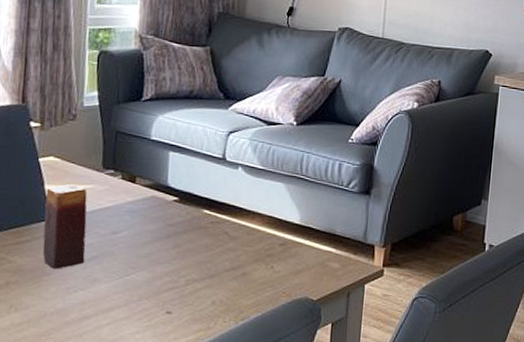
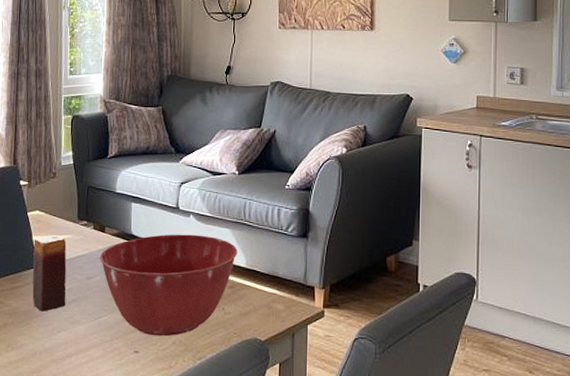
mixing bowl: none [127,187,292,296] -> present [99,234,238,337]

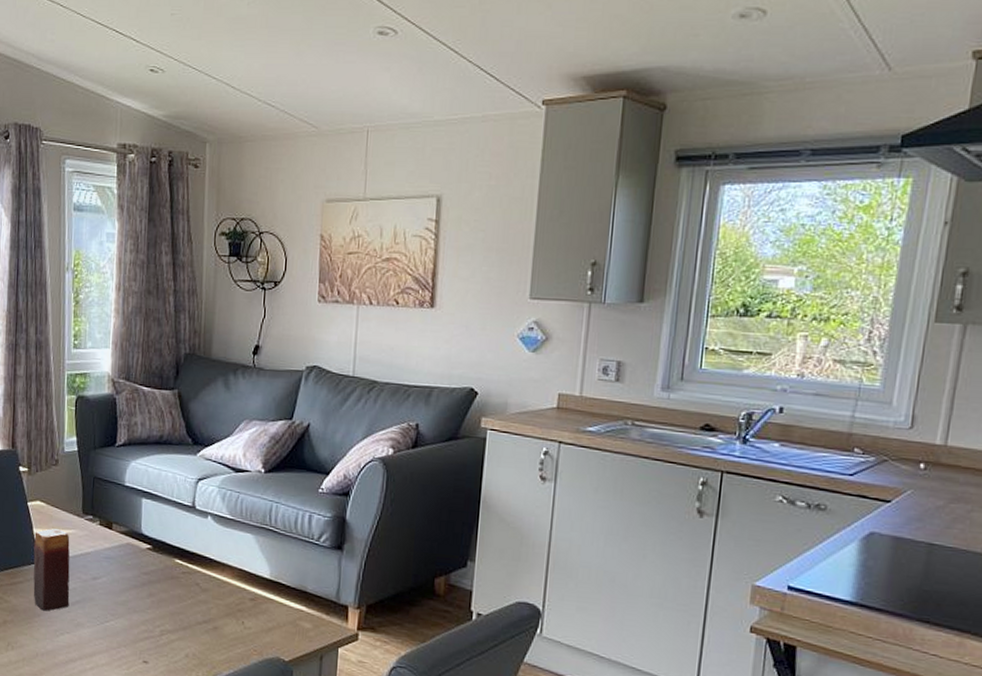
mixing bowl: present [99,234,238,337] -> none [105,536,261,648]

